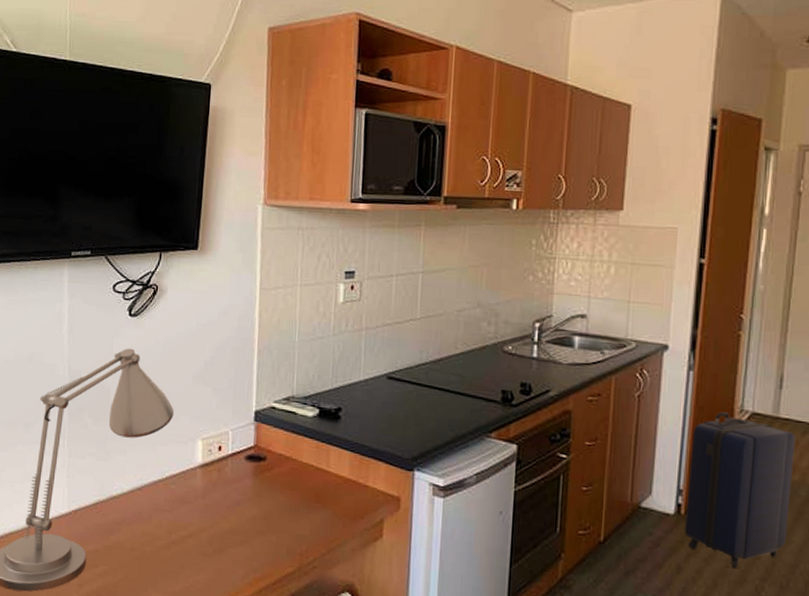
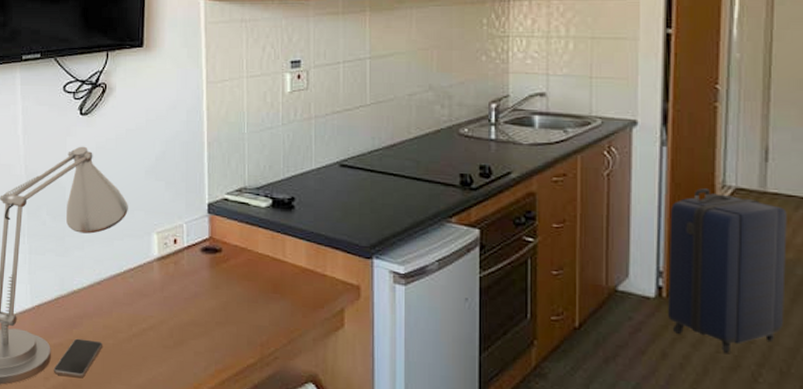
mobile phone: none [87,545,140,586] -> present [53,338,102,379]

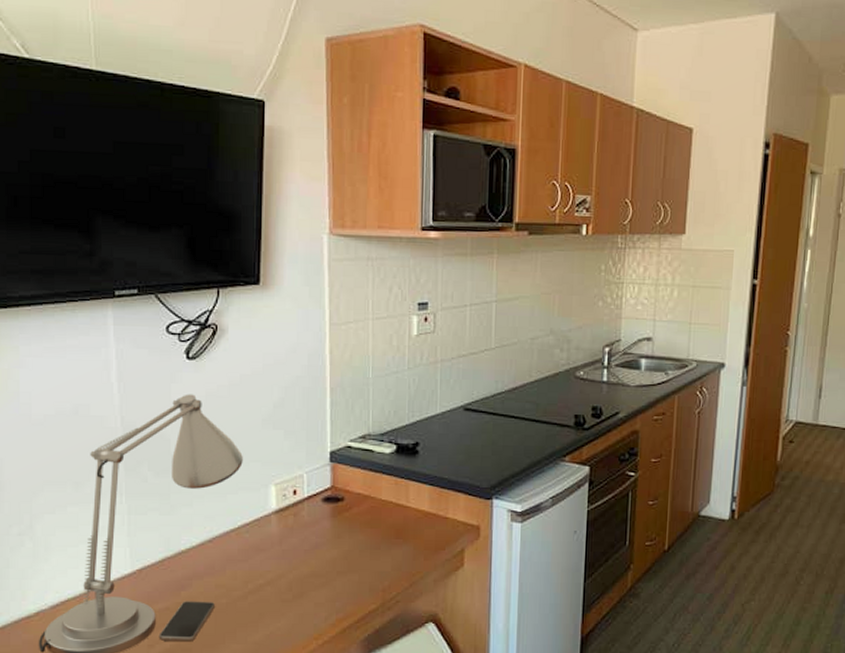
suitcase: present [668,188,787,354] -> none [738,423,831,563]

